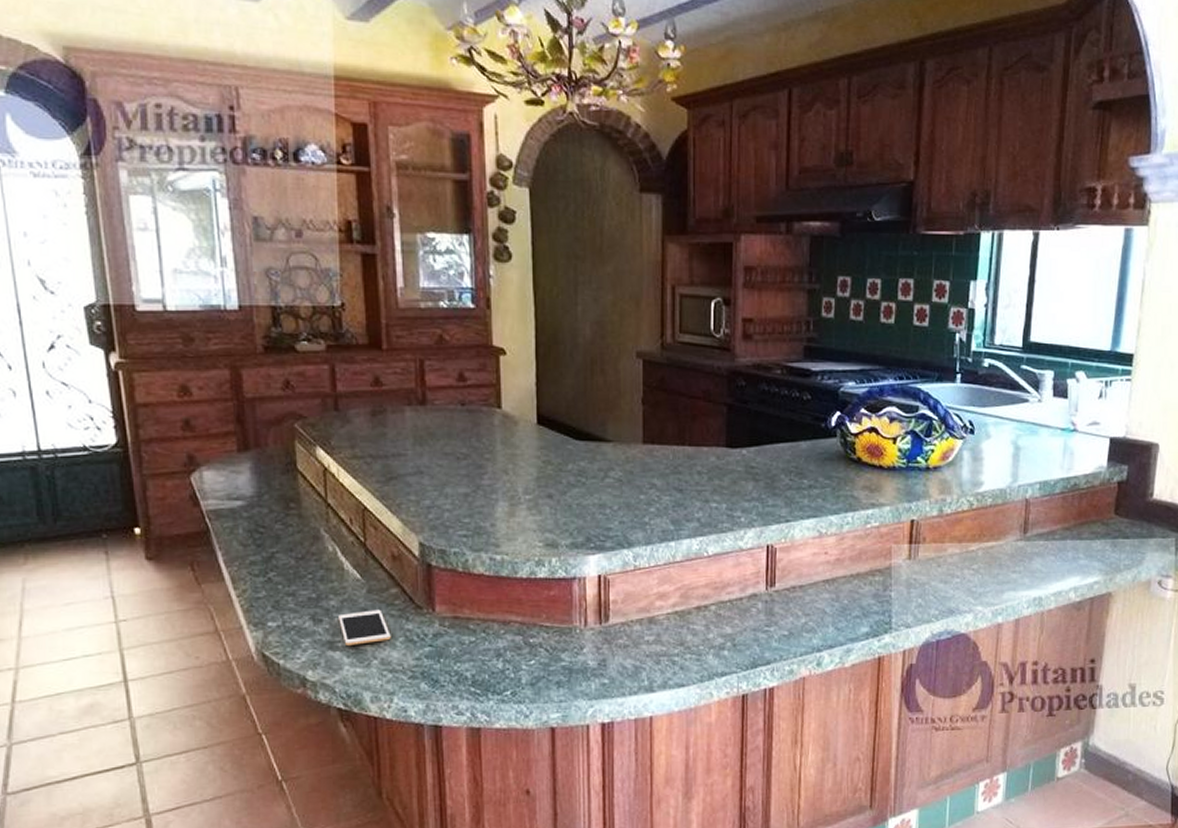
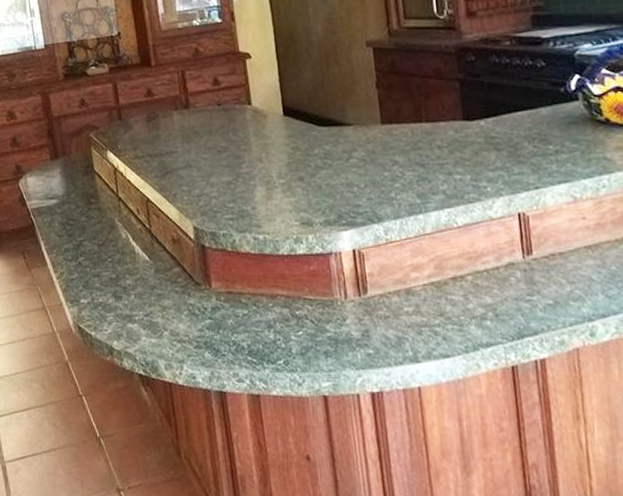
cell phone: present [338,609,391,645] -> none [134,287,177,319]

